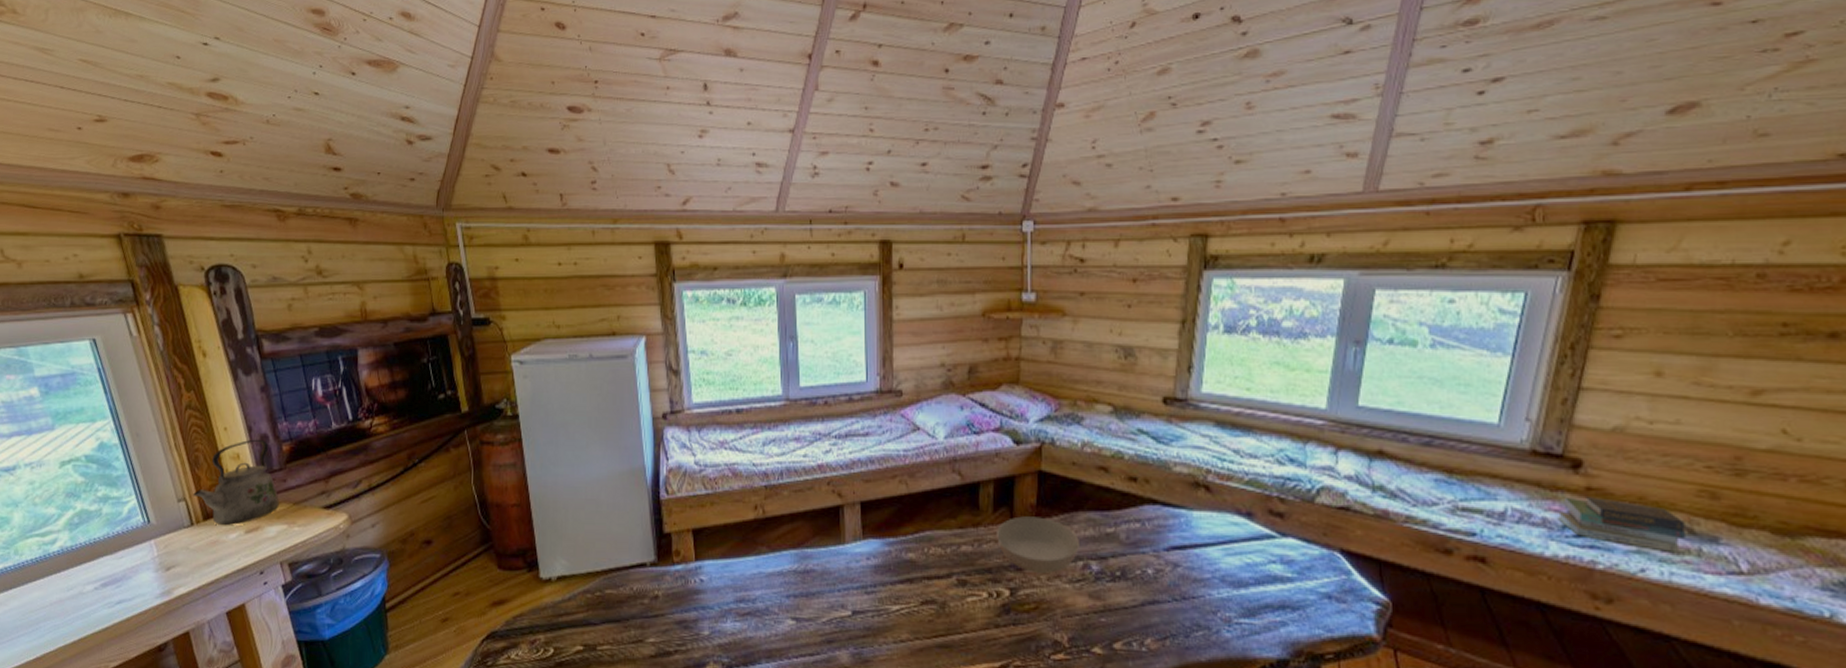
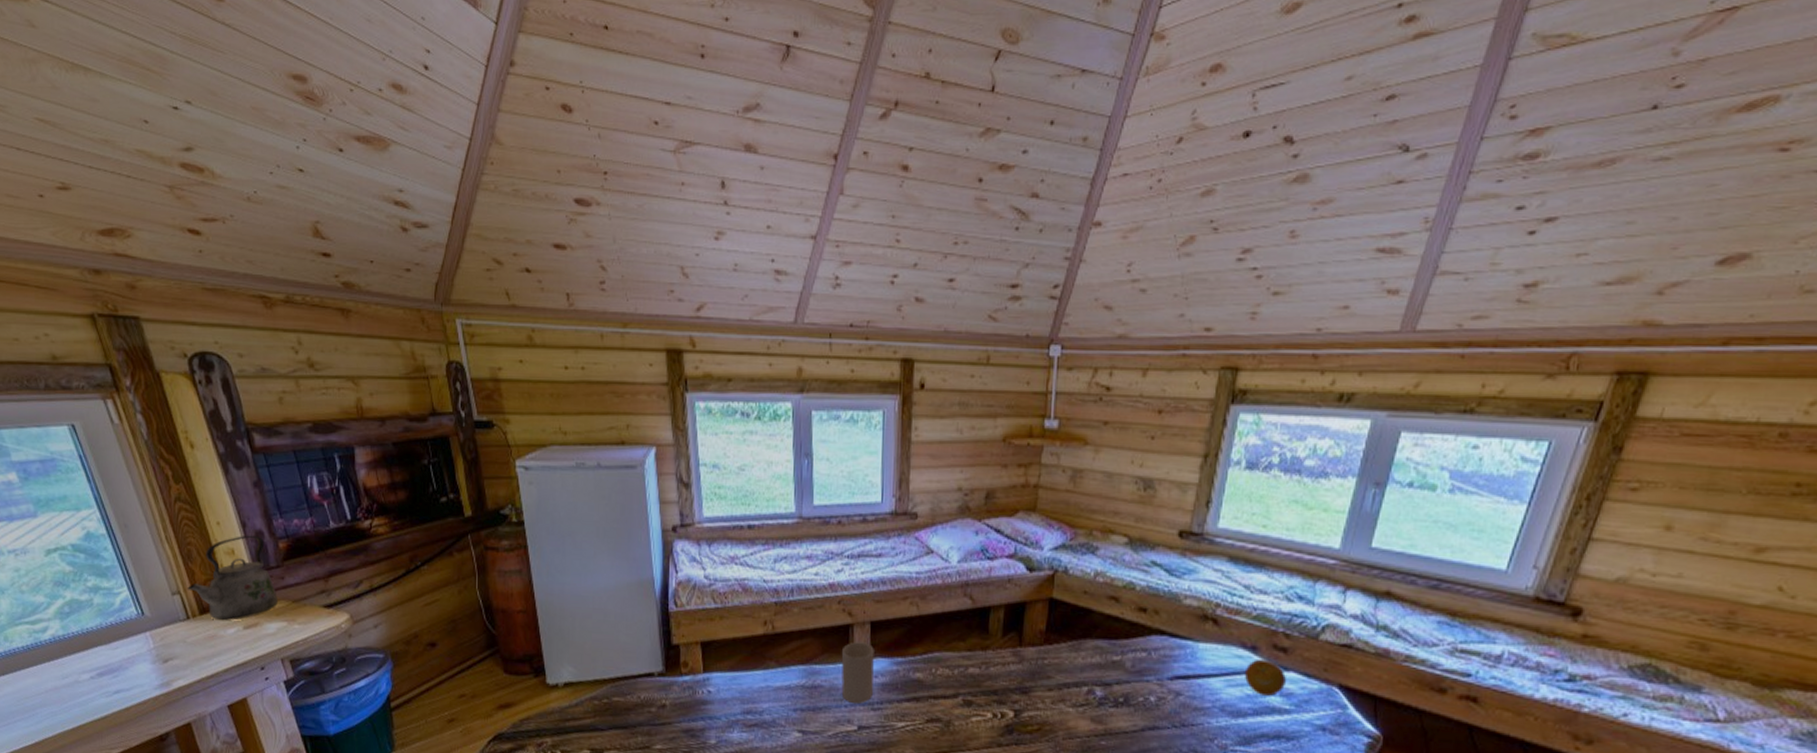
cup: none [834,523,867,589] -> present [841,642,874,705]
bowl: present [995,516,1079,573] -> none [1003,641,1085,697]
fruit: none [1241,525,1287,564] -> present [1244,658,1287,696]
books: present [1558,497,1685,552] -> none [1552,643,1672,699]

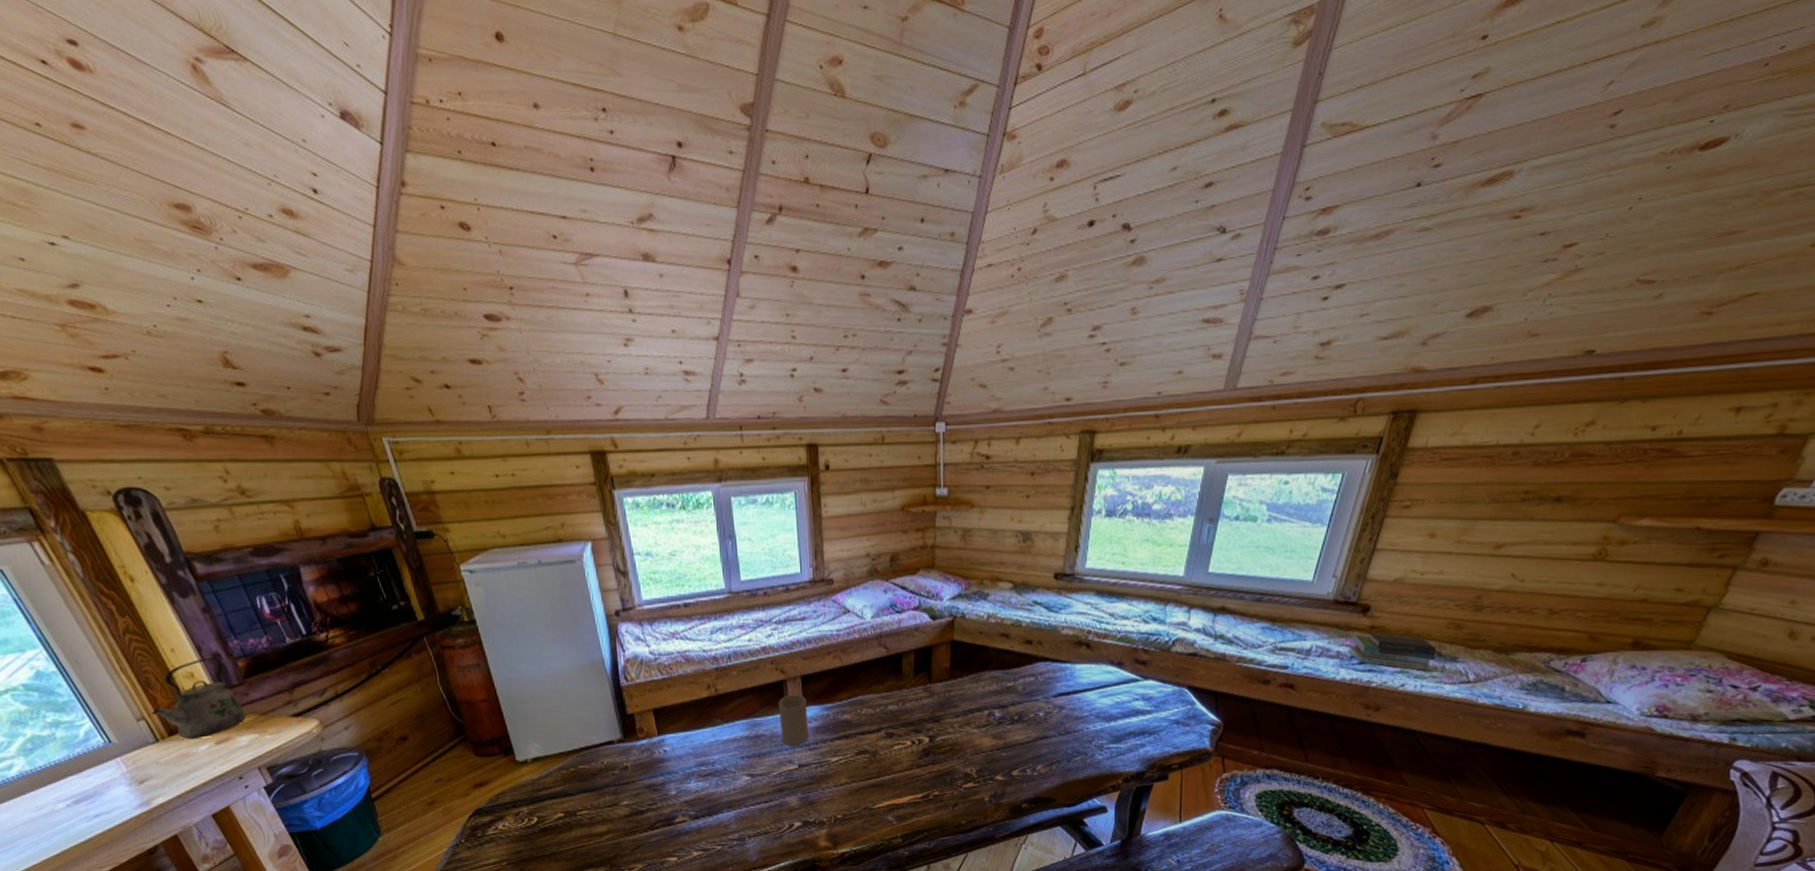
fruit: present [1244,658,1287,696] -> none [1113,672,1147,701]
books: none [1552,643,1672,699] -> present [1348,633,1436,670]

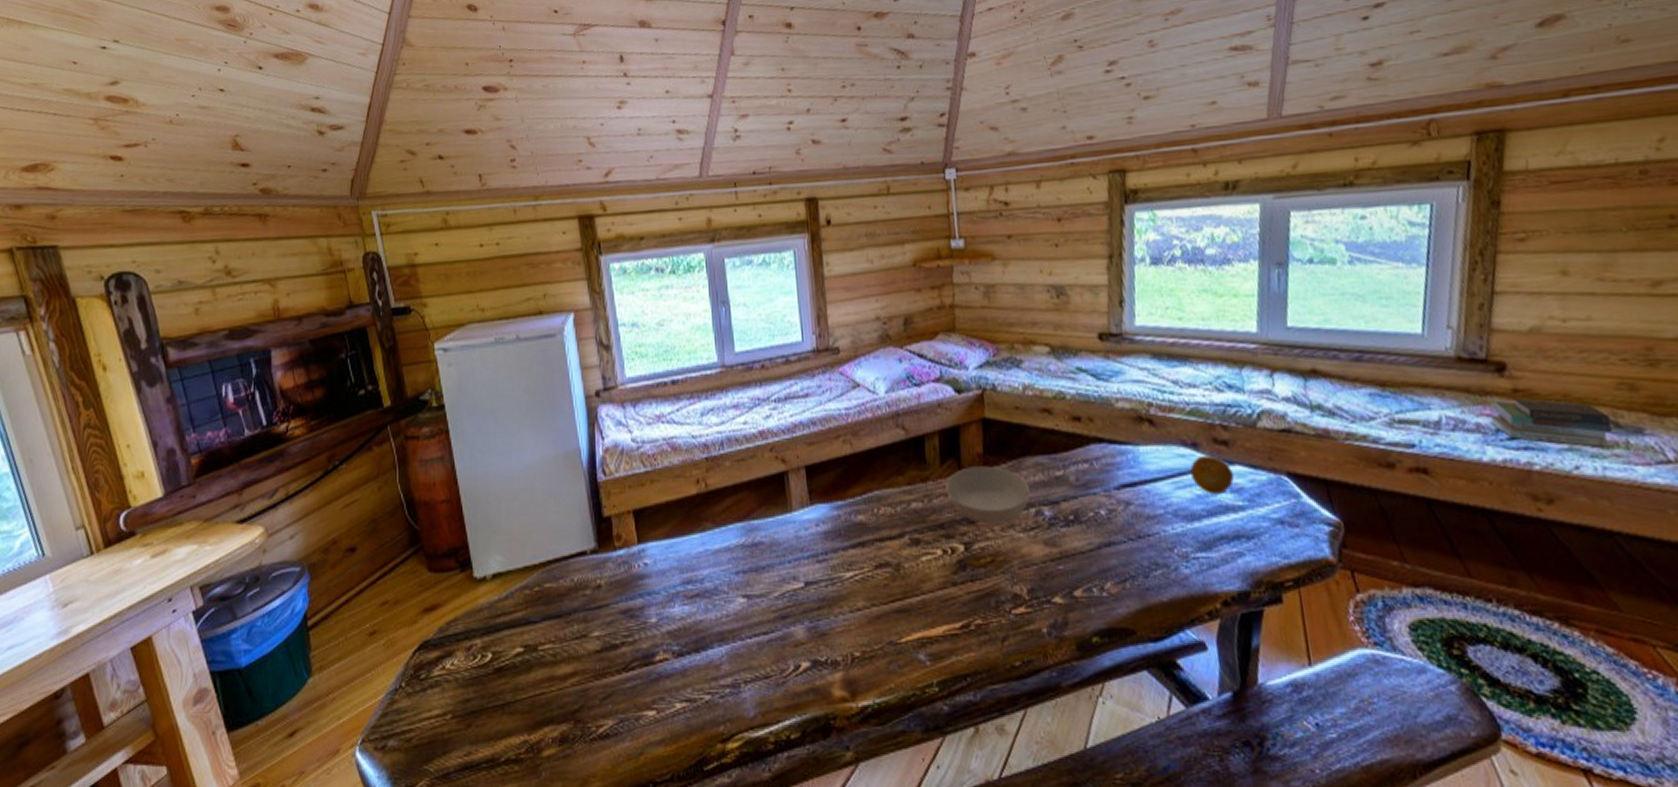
kettle: present [152,657,247,740] -> none [93,454,189,552]
cup: present [779,694,810,747] -> none [780,489,817,559]
bowl: none [916,678,985,722] -> present [944,466,1030,524]
fruit: none [1113,672,1147,701] -> present [1189,455,1235,494]

